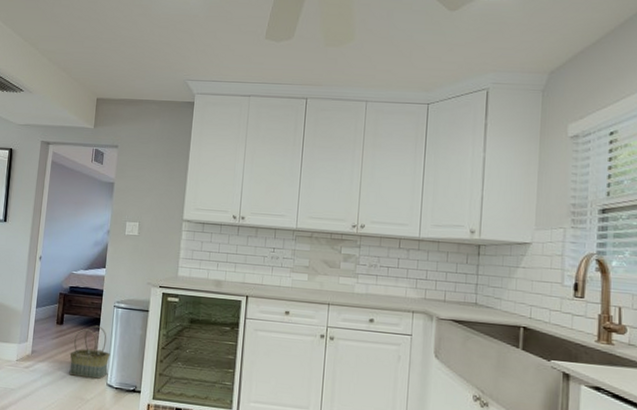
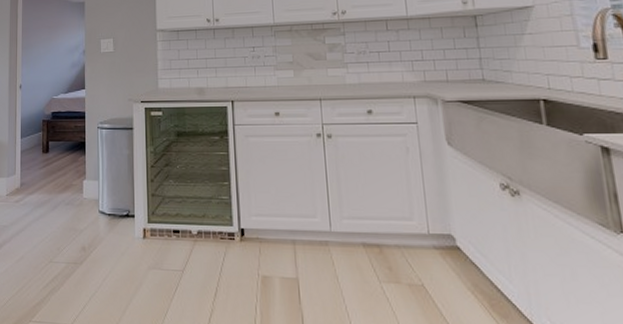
basket: present [69,325,110,379] -> none [58,149,99,206]

